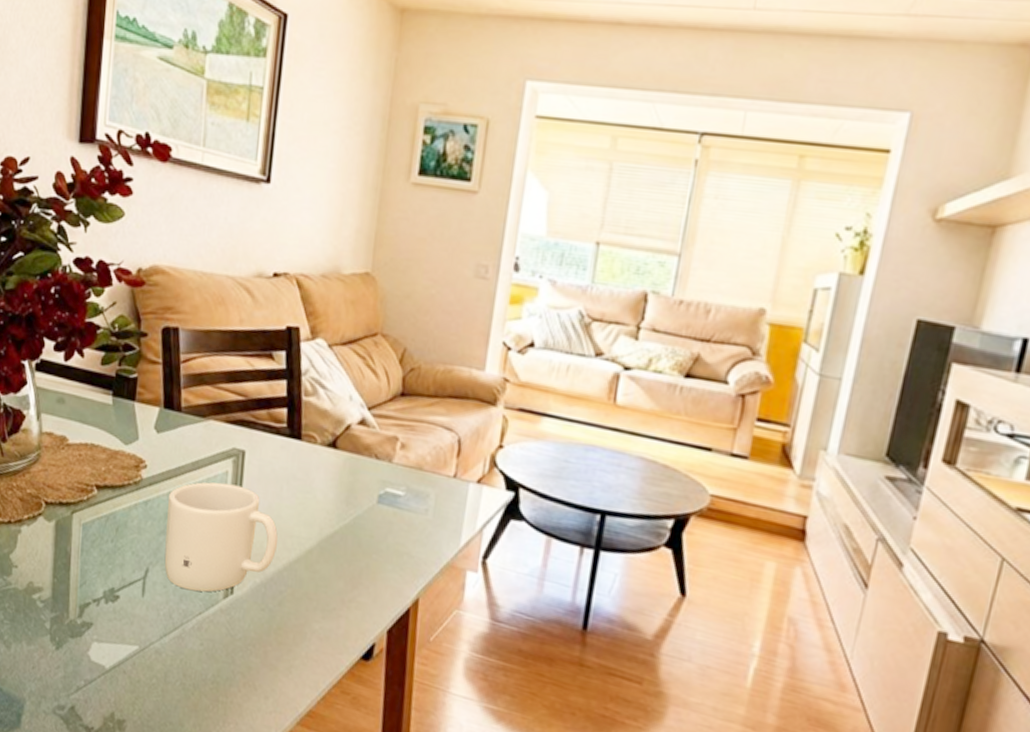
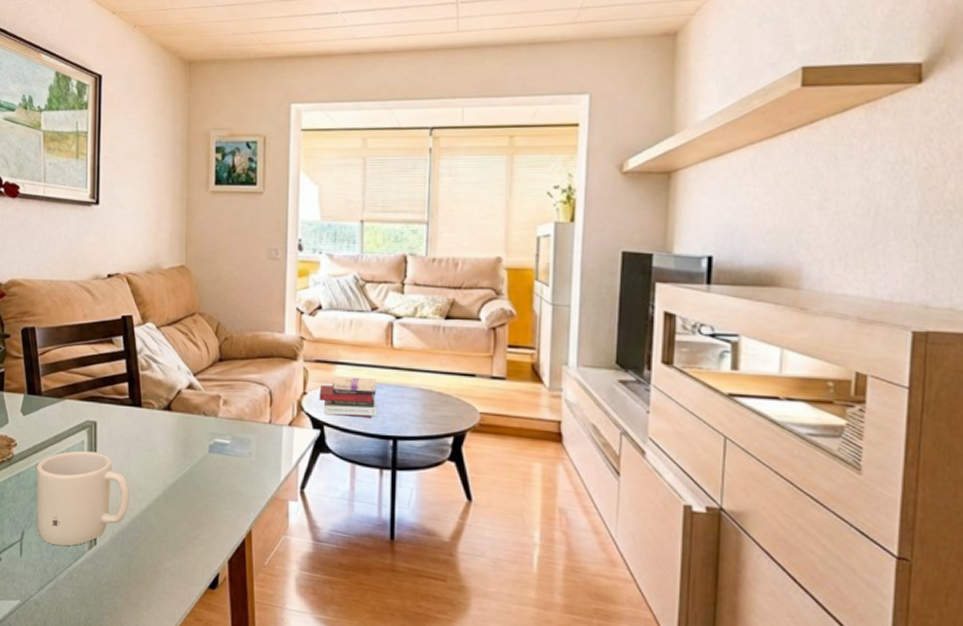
books: none [518,431,590,486] -> present [319,376,378,418]

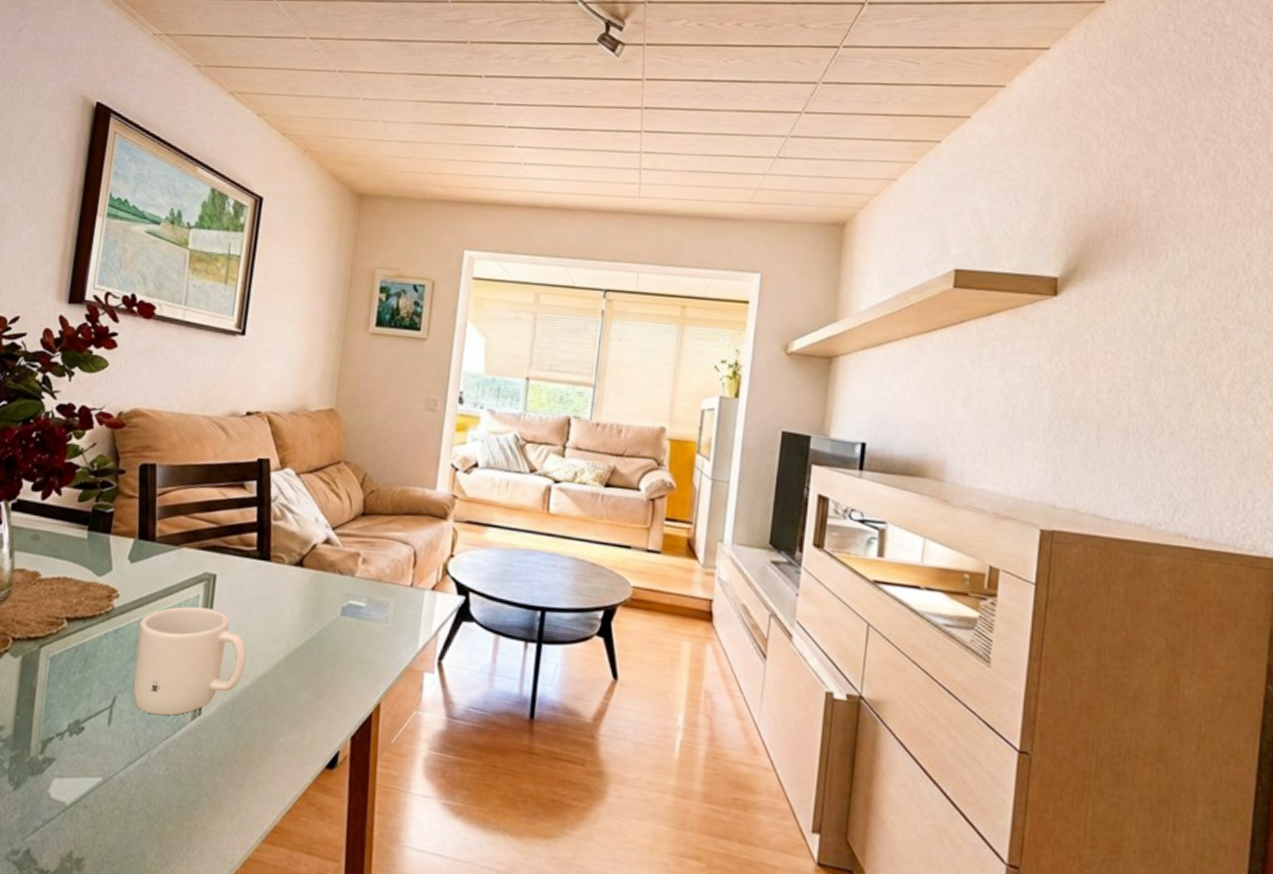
books: present [319,376,378,418] -> none [467,540,529,587]

